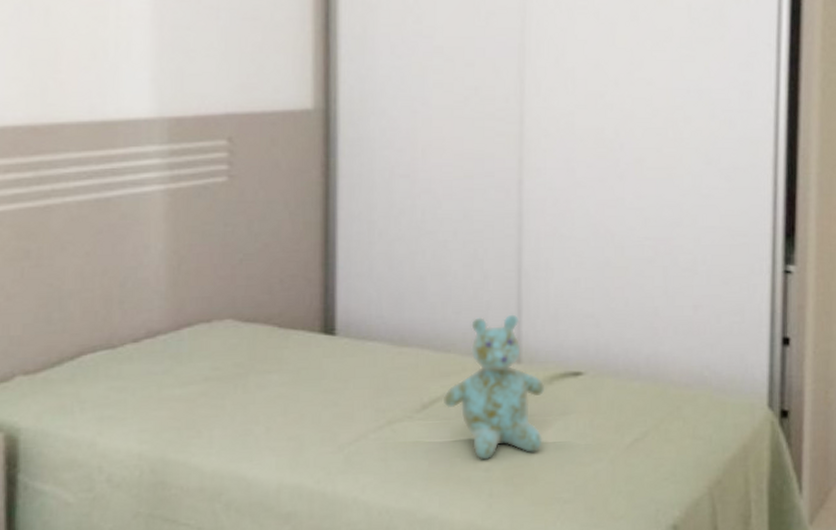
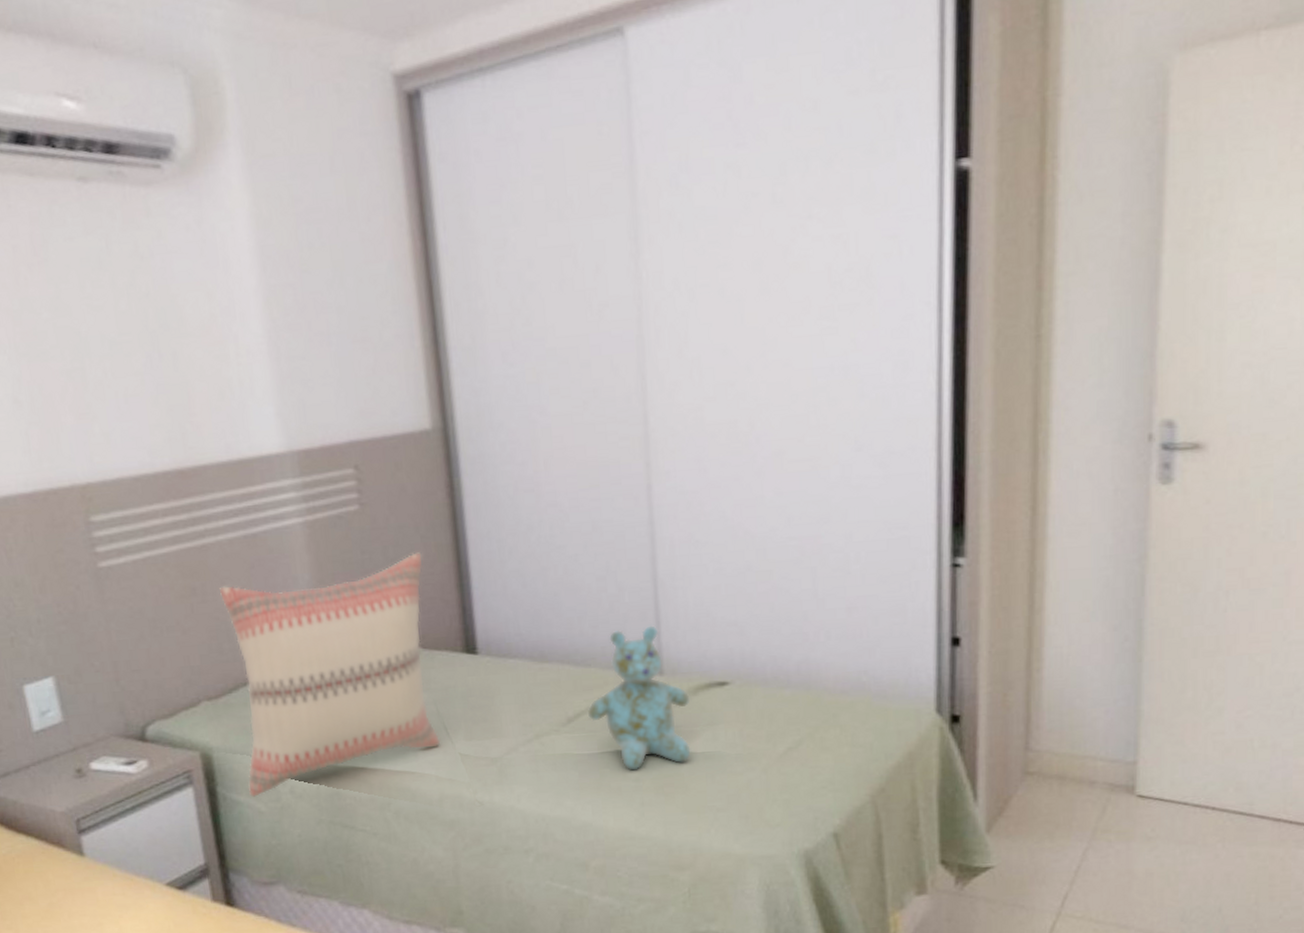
pillow: none [56,228,289,487] -> present [218,552,441,798]

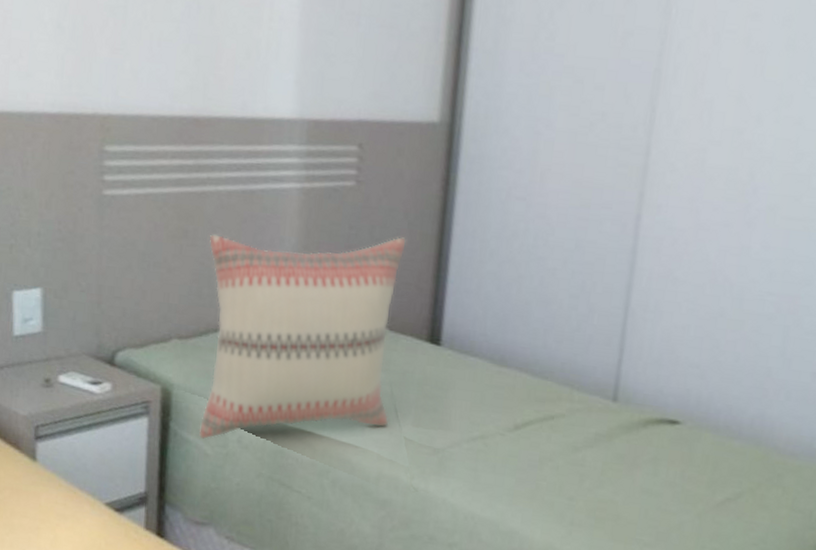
stuffed bear: present [588,625,691,770] -> none [535,350,639,491]

